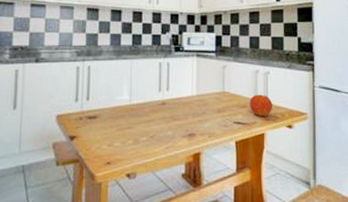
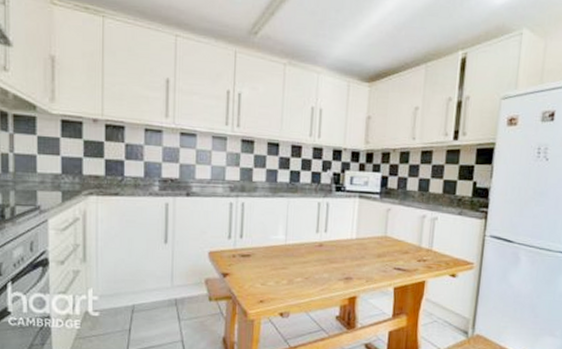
fruit: present [250,94,273,116] -> none [412,240,438,264]

